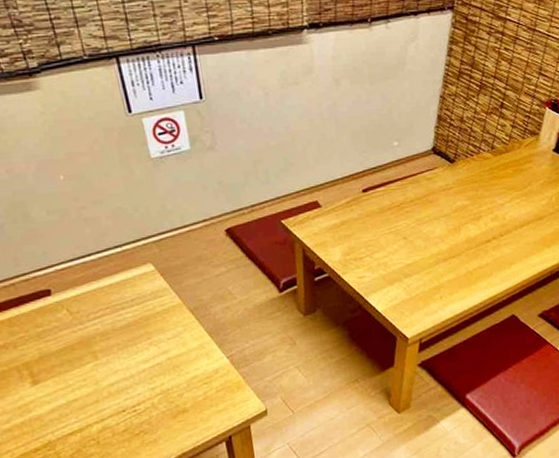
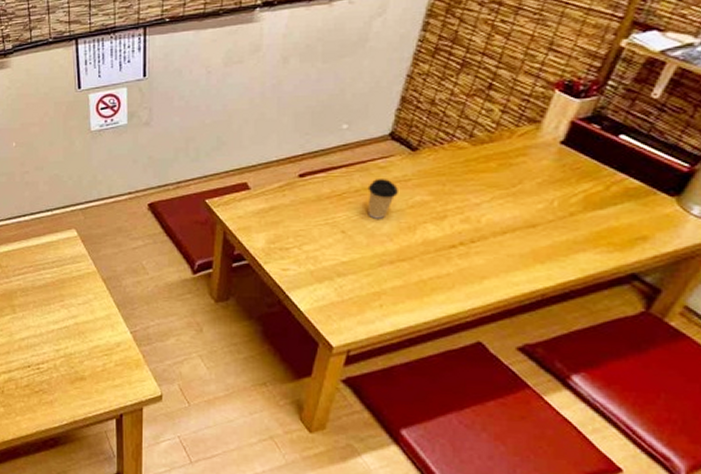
coffee cup: none [420,188,444,224] -> present [368,179,398,219]

